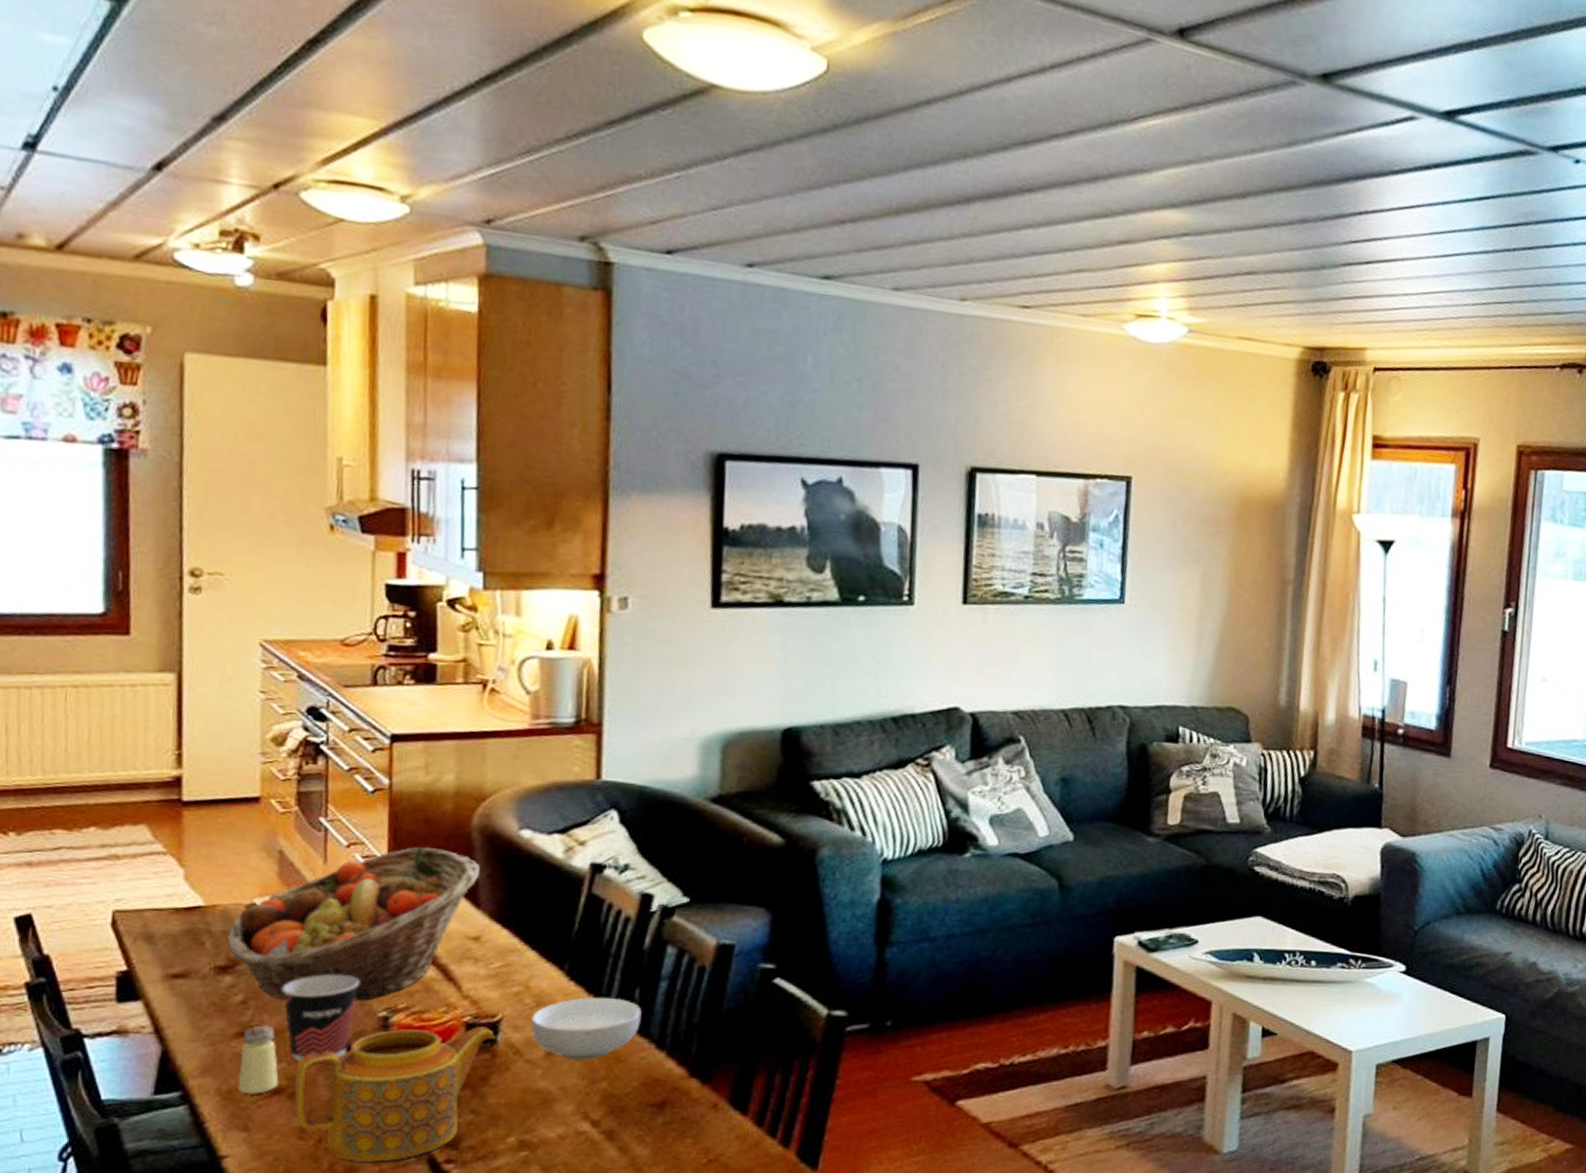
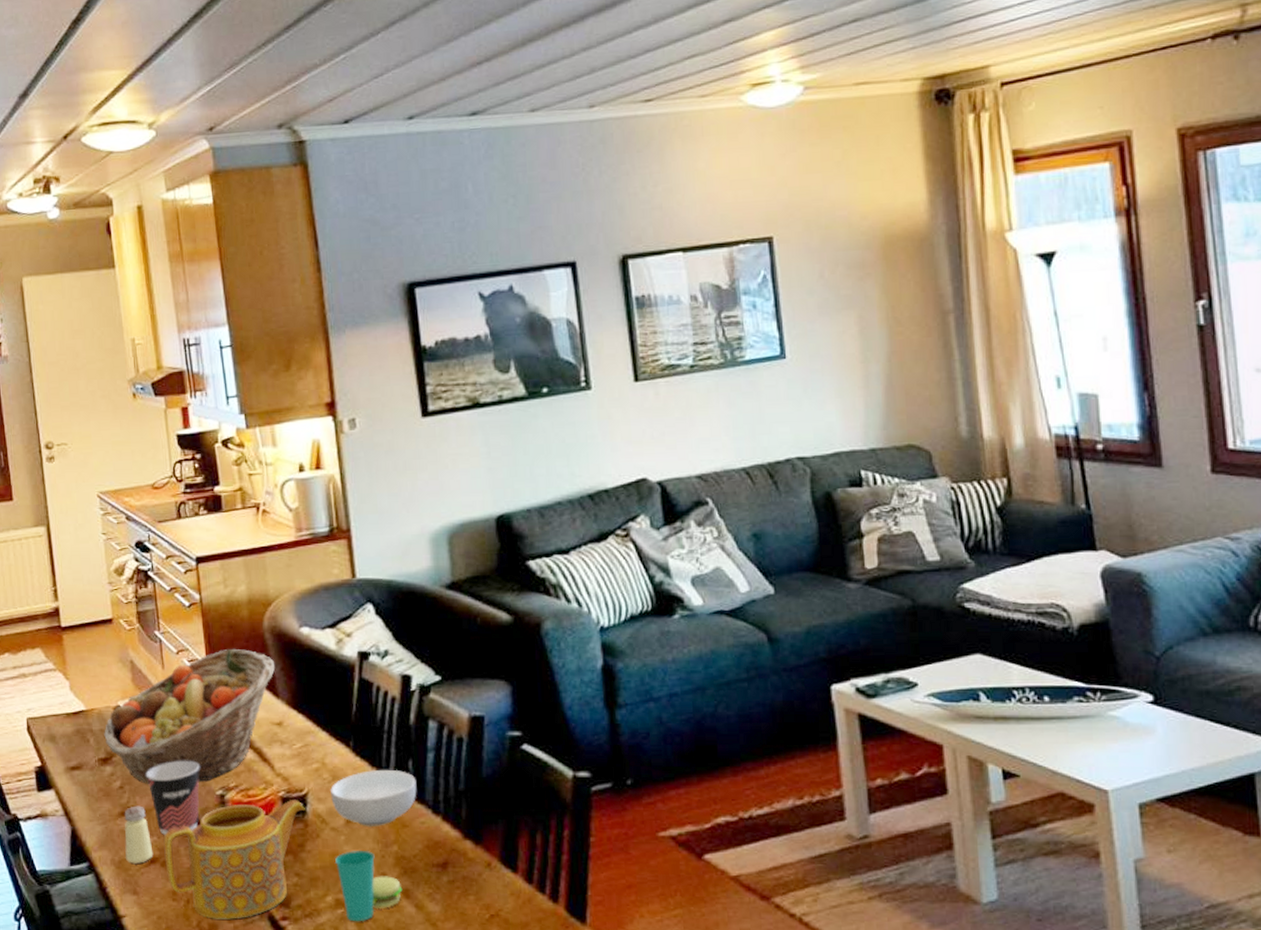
cup: none [526,1086,606,1166] -> present [335,851,403,922]

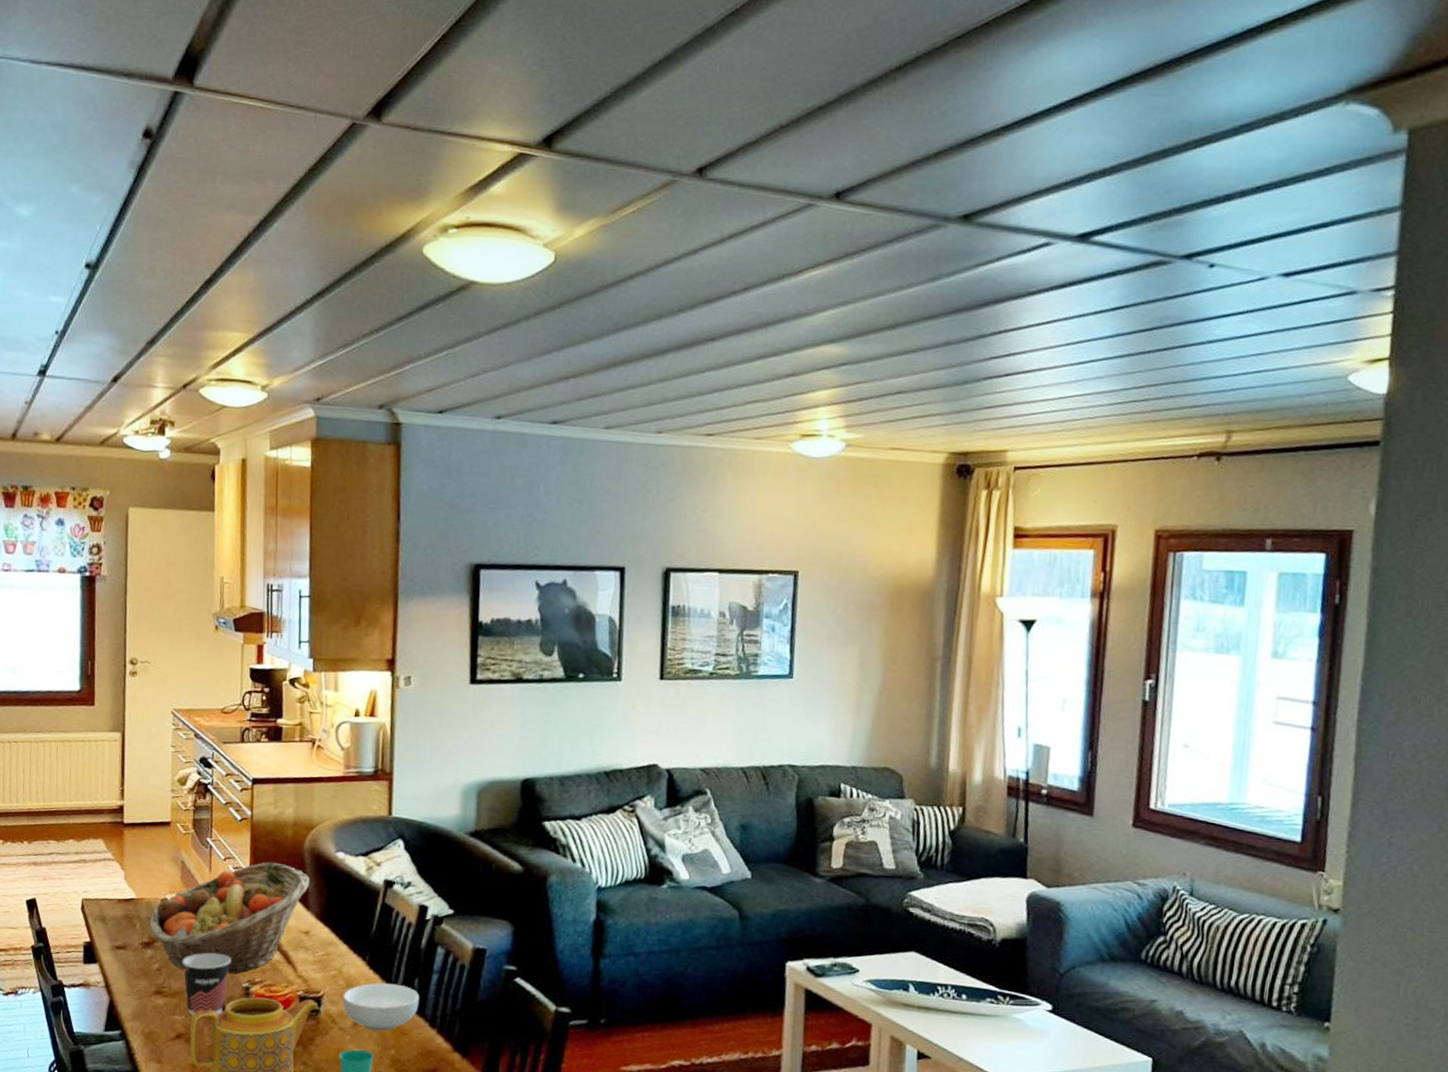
saltshaker: present [124,806,154,864] -> none [155,987,180,1037]

